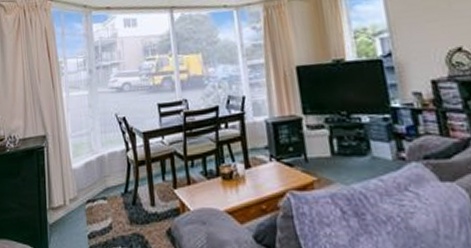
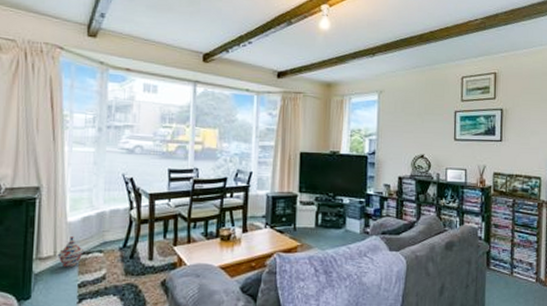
woven basket: none [67,184,89,218] -> present [57,237,83,268]

